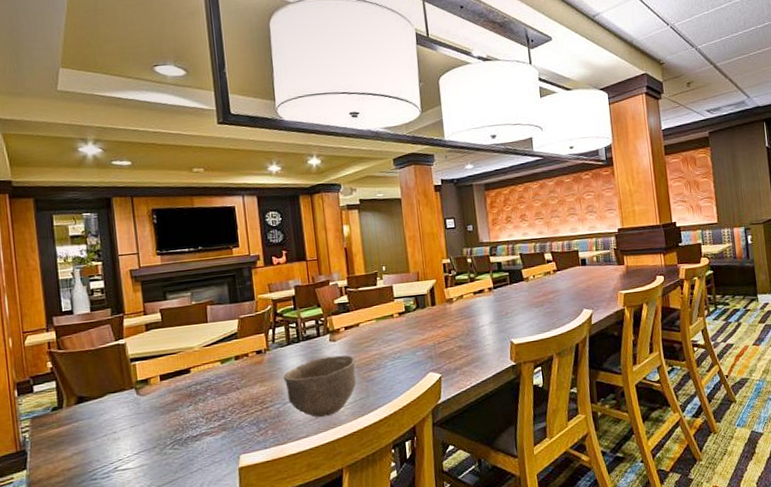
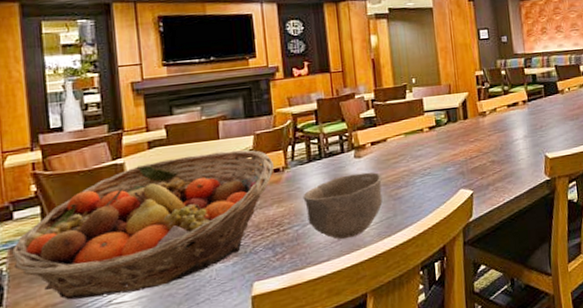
fruit basket: none [32,332,258,466] -> present [11,150,275,300]

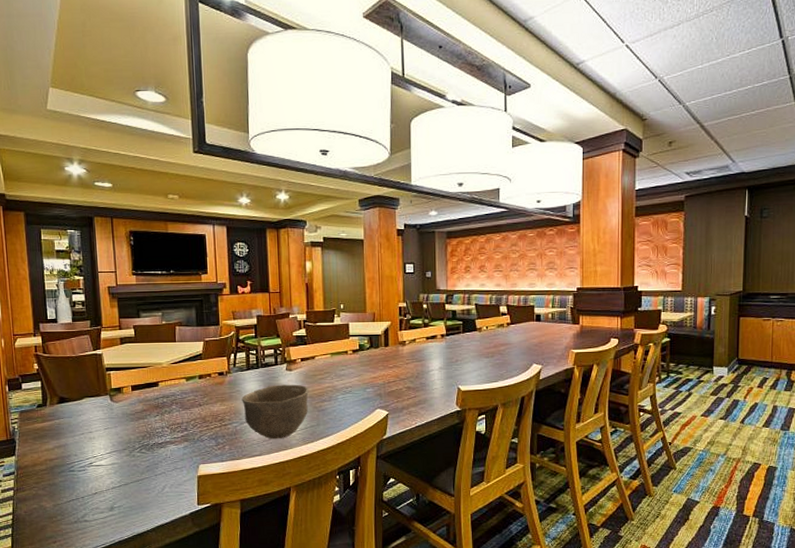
fruit basket: present [11,150,275,300] -> none [20,352,220,459]

